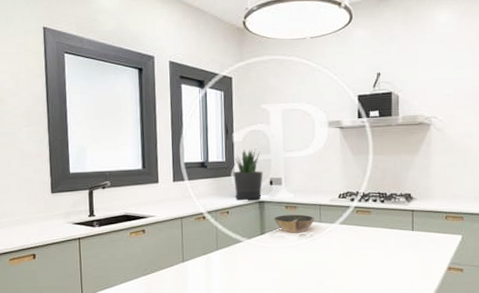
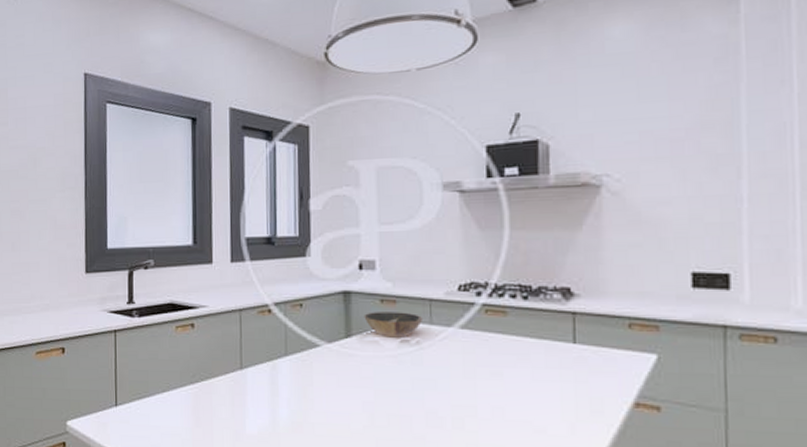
planter: present [233,148,263,202] -> none [309,219,350,292]

